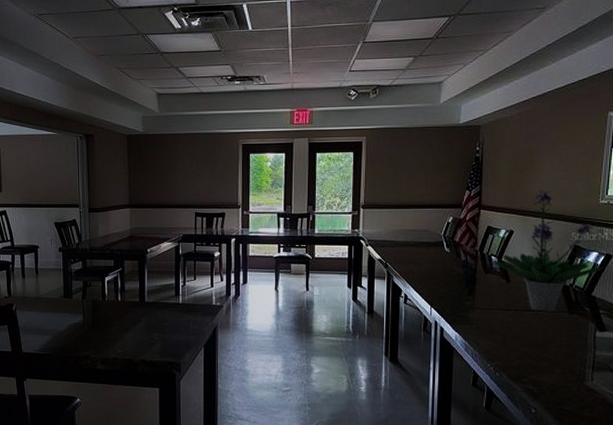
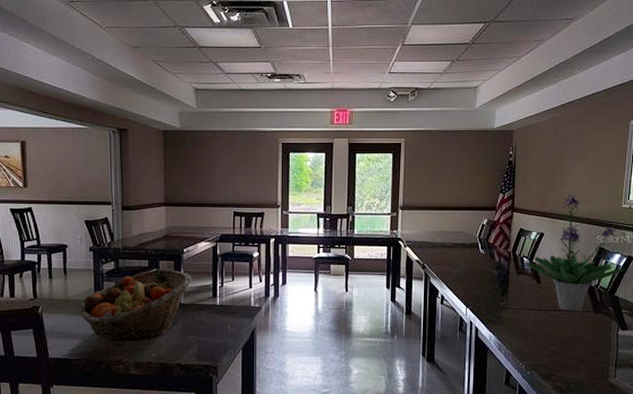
fruit basket: none [49,268,156,339] -> present [78,268,192,342]

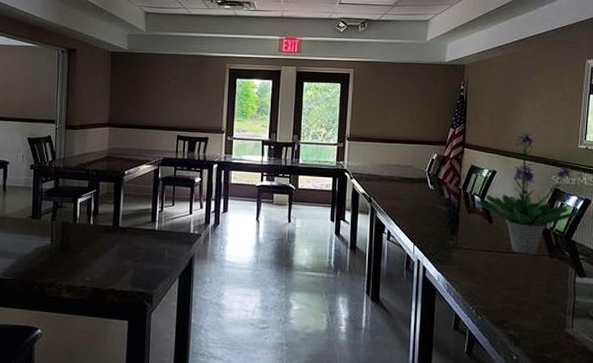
fruit basket: present [78,268,192,342] -> none [15,190,132,265]

